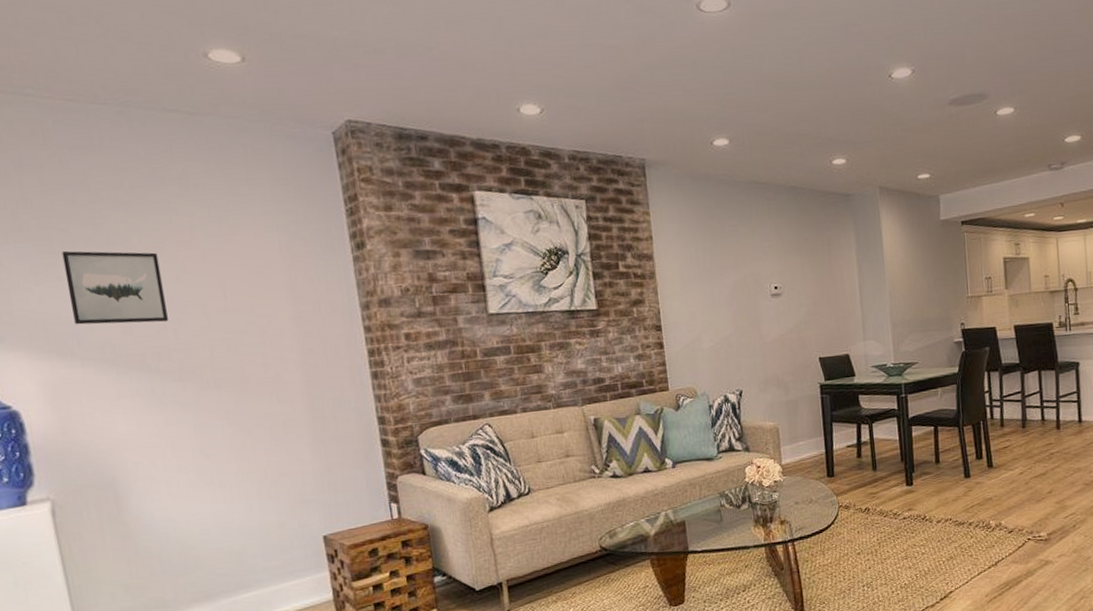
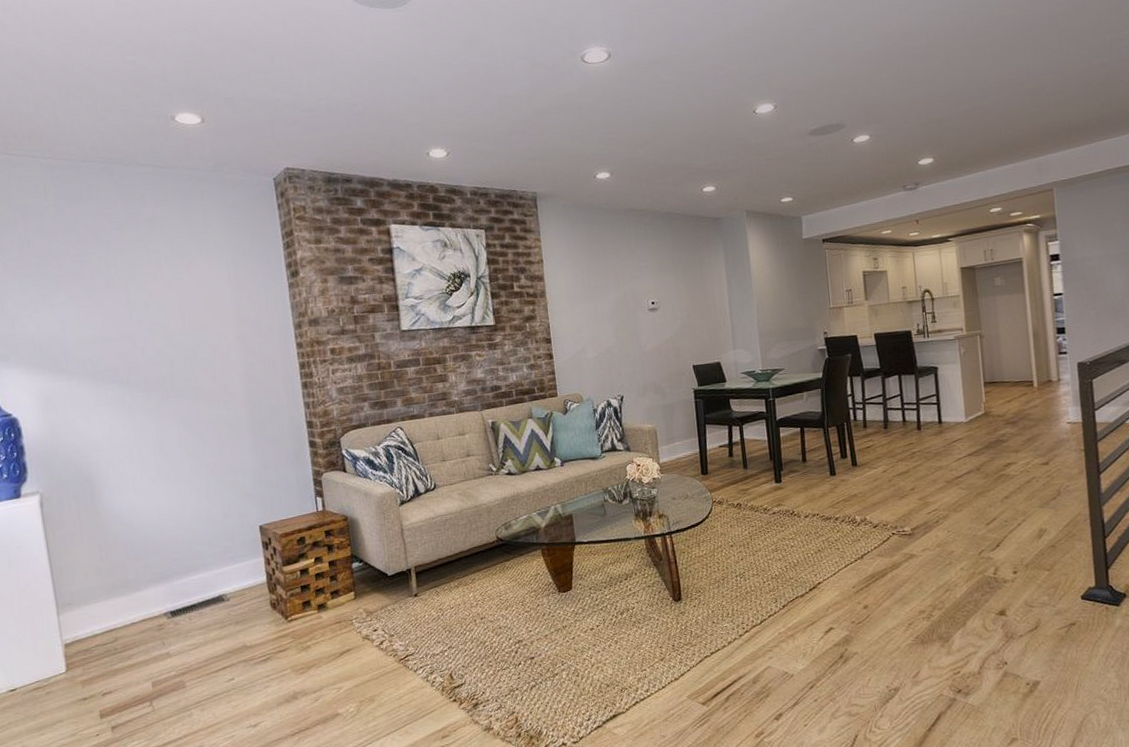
wall art: present [62,250,168,325] -> none [55,283,137,345]

